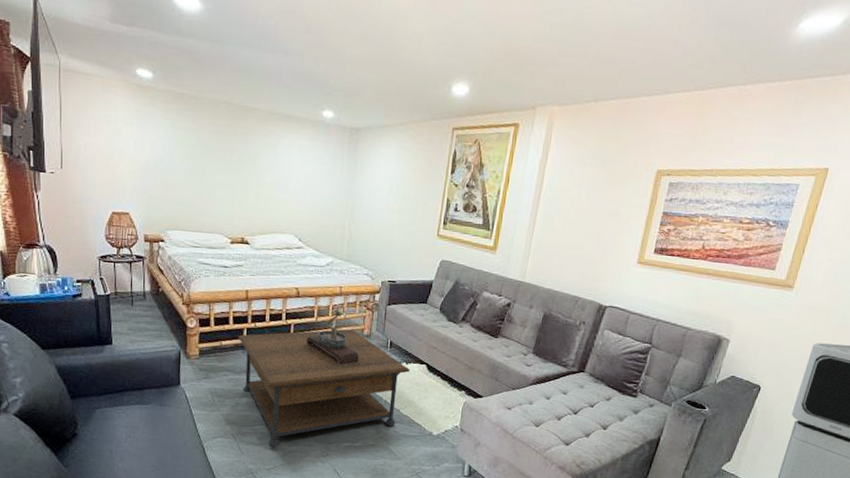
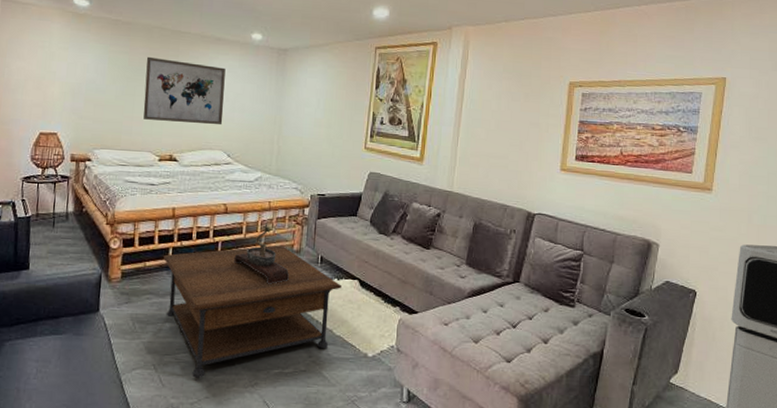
wall art: none [213,134,296,209] -> present [143,56,226,126]

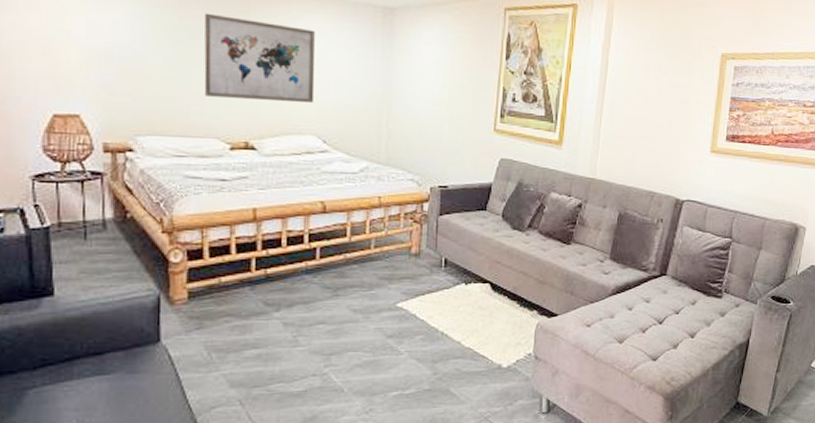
coffee table: present [163,245,341,378] -> none [243,248,470,411]
bonsai tree: present [234,223,289,285] -> none [337,222,407,296]

